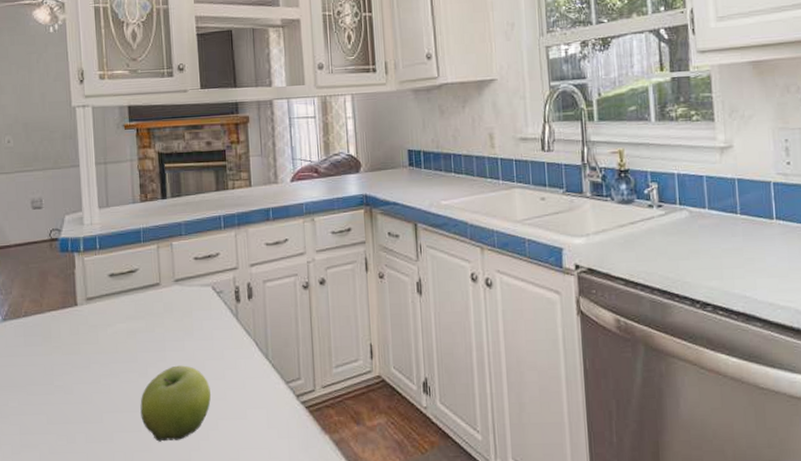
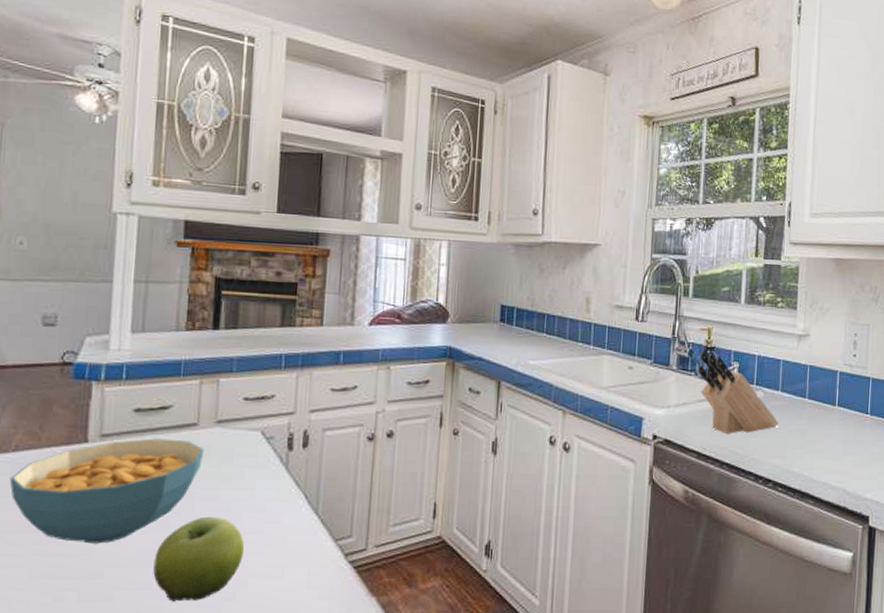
cereal bowl: none [24,298,168,393] -> present [9,438,205,544]
knife block: none [613,174,710,258] -> present [697,351,779,434]

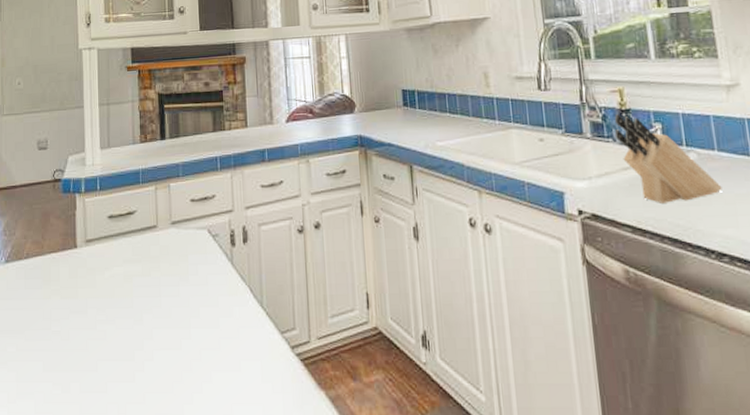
cereal bowl: present [9,438,205,544] -> none [24,241,164,339]
fruit: present [153,516,244,602] -> none [134,312,205,394]

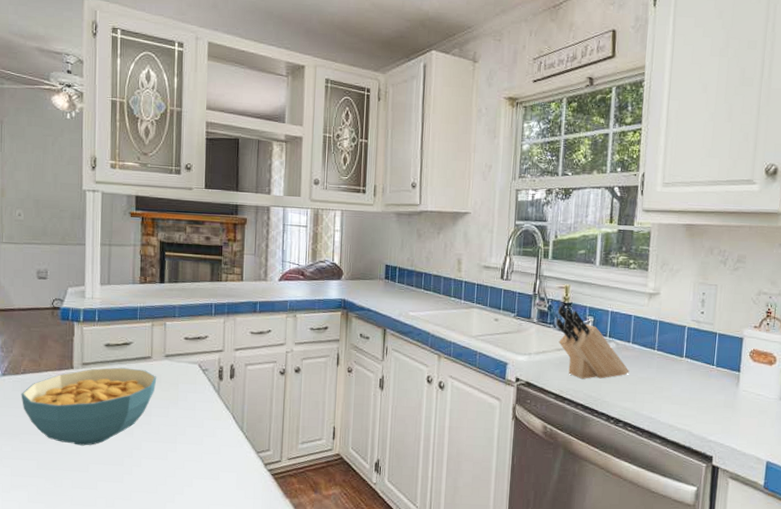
cereal bowl: none [24,241,164,339] -> present [21,367,157,446]

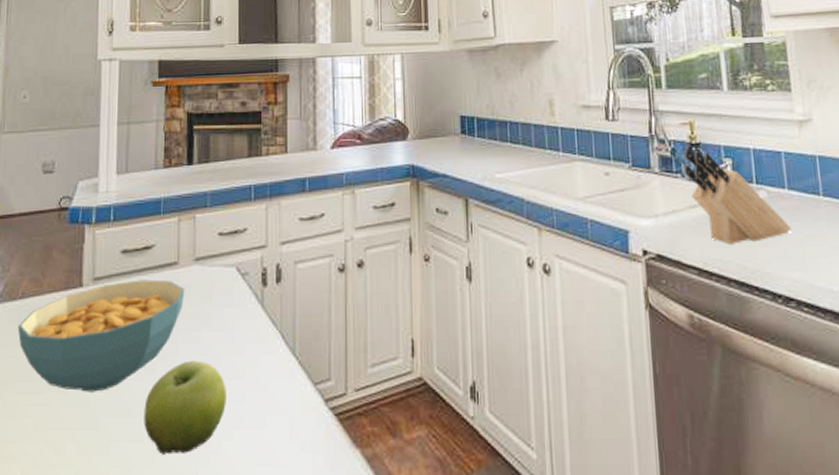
fruit: none [124,429,189,493] -> present [144,360,226,455]

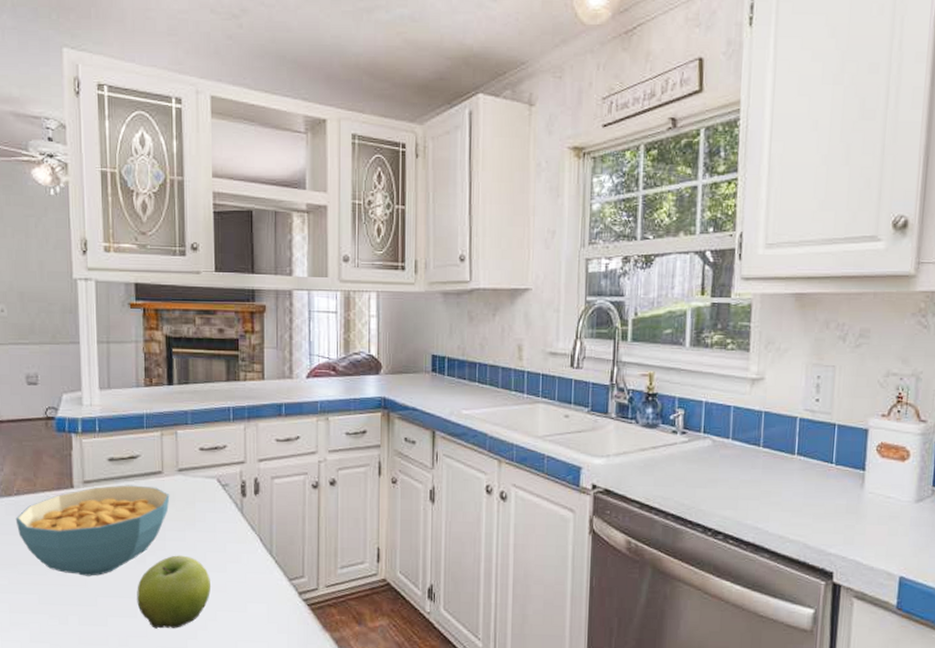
knife block: present [683,148,791,244] -> none [638,398,729,484]

